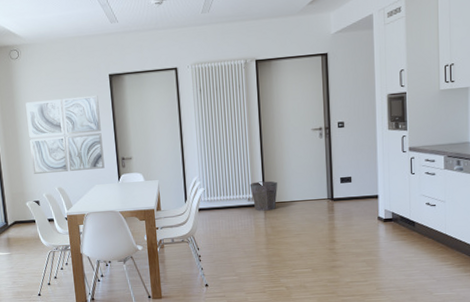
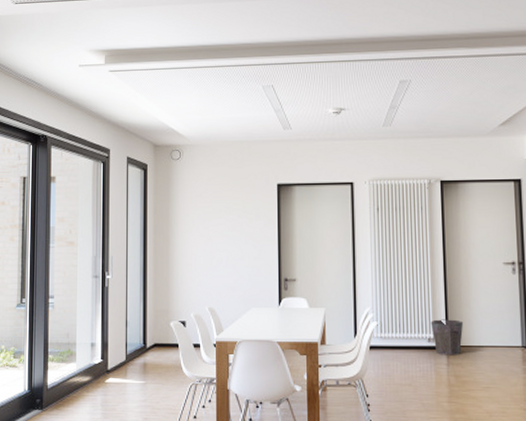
wall art: present [25,95,105,175] -> none [182,205,264,291]

